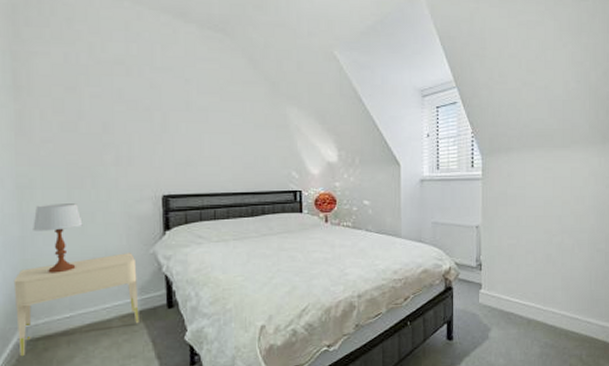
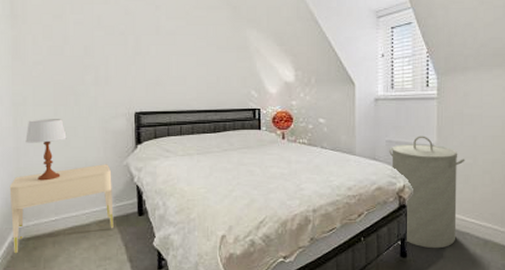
laundry hamper: none [435,217,509,330] -> present [389,136,465,249]

